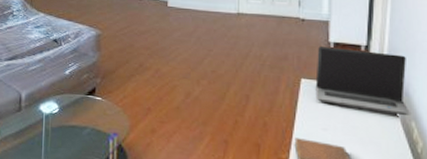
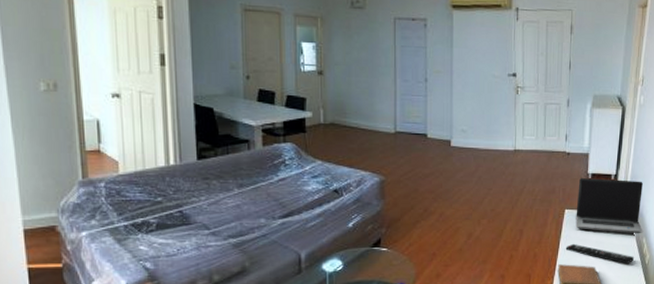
remote control: none [303,116,401,149] -> present [565,243,635,264]

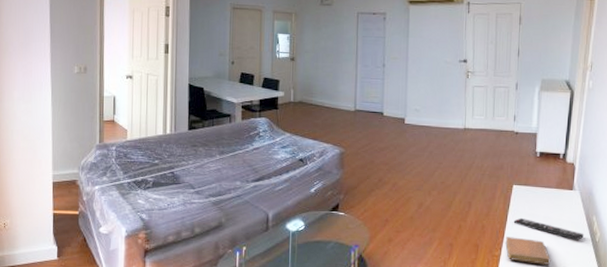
laptop computer: present [575,178,644,234] -> none [523,156,594,212]

